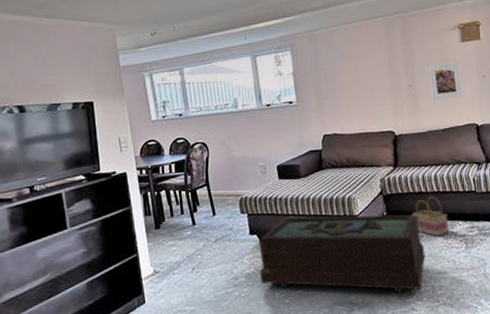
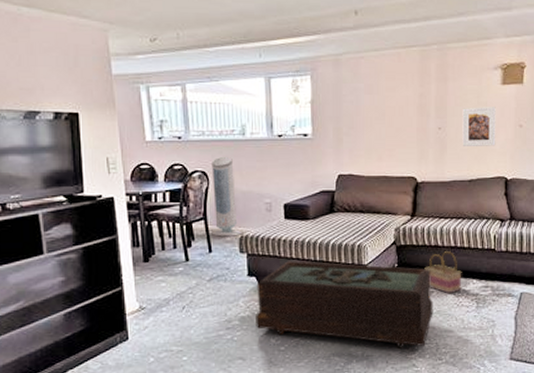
air purifier: none [210,128,242,200] -> present [211,157,242,237]

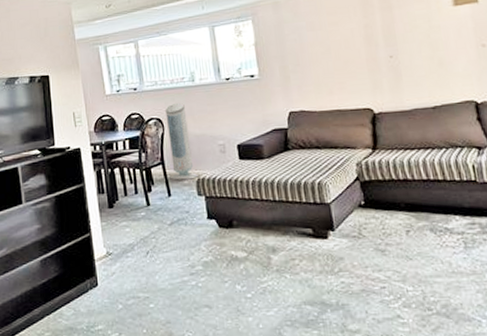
coffee table: present [256,261,433,349] -> none [217,201,414,296]
basket: present [424,251,462,294] -> none [395,185,443,233]
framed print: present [462,107,496,146] -> none [413,29,457,72]

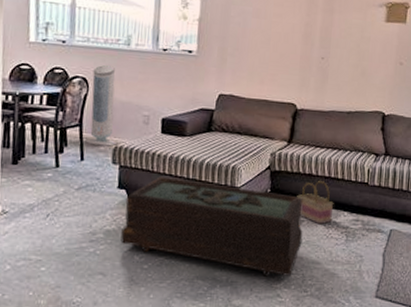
coffee table: none [217,201,414,296] -> present [120,176,303,277]
basket: none [395,185,443,233] -> present [297,181,334,225]

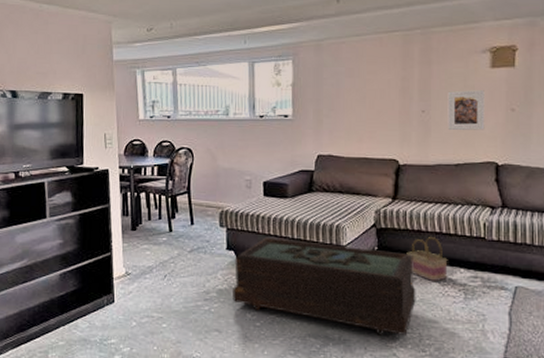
air purifier: present [85,65,117,147] -> none [194,136,223,211]
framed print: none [343,41,378,81] -> present [447,90,485,130]

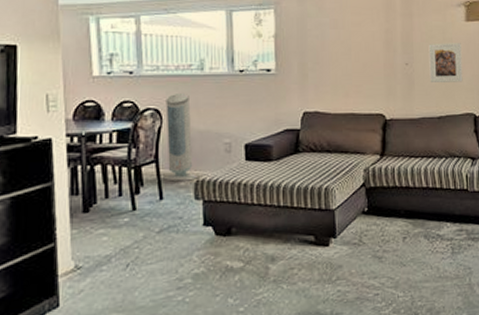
air purifier: none [194,136,223,211] -> present [163,94,198,182]
coffee table: present [233,237,416,336] -> none [211,207,407,304]
basket: present [406,237,448,282] -> none [396,193,435,240]

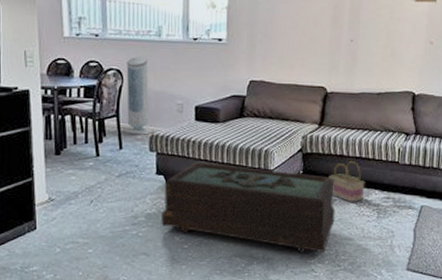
coffee table: none [211,207,407,304] -> present [161,162,336,253]
basket: none [396,193,435,240] -> present [329,161,365,203]
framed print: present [428,43,463,82] -> none [373,22,408,61]

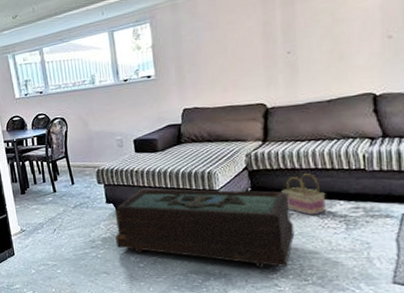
air purifier: present [123,57,153,135] -> none [68,104,99,171]

